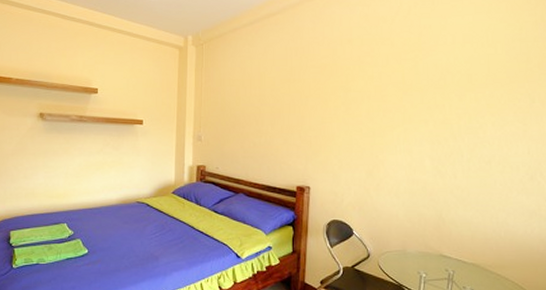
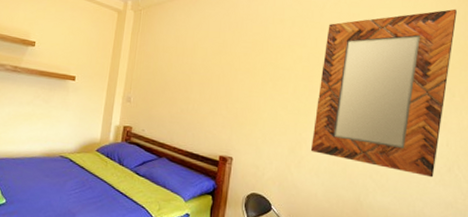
home mirror: none [388,9,534,187] -> present [310,9,457,178]

